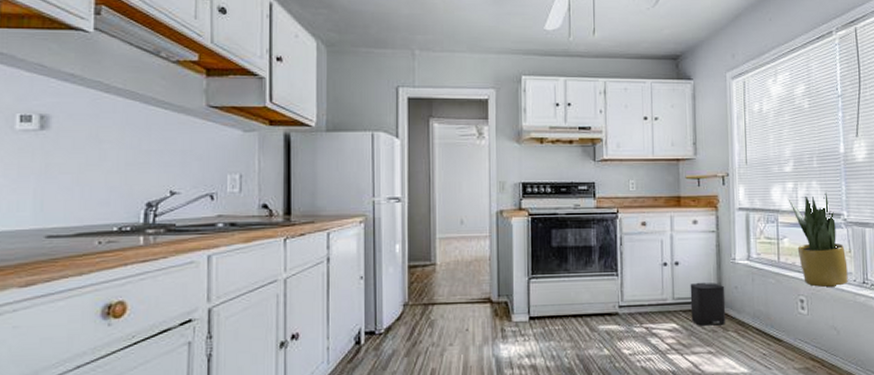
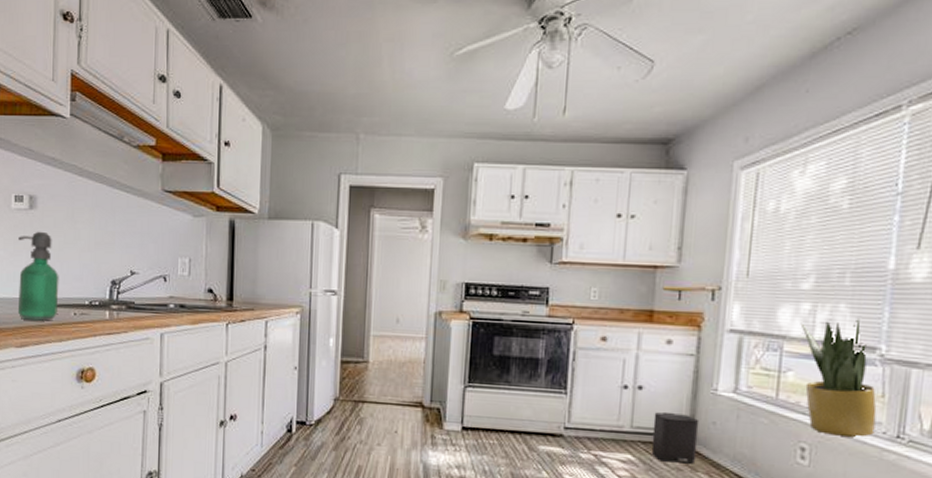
soap dispenser: none [22,153,79,254] -> present [17,231,59,321]

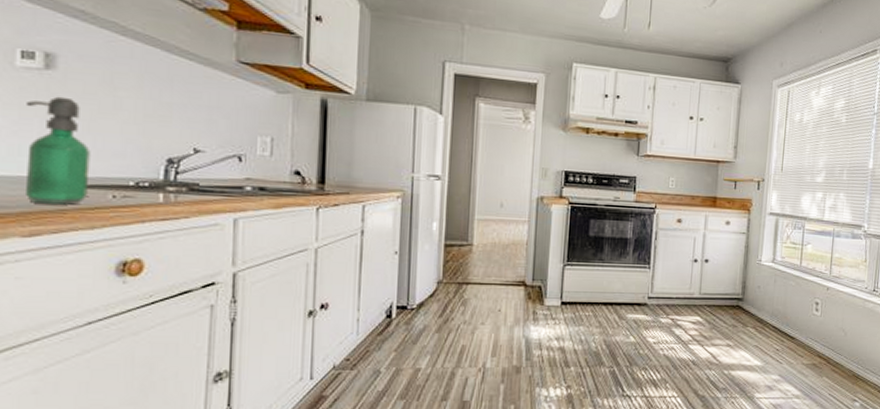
pedal bin: present [651,411,700,464] -> none [714,279,749,321]
planter: present [800,319,877,438] -> none [816,204,862,292]

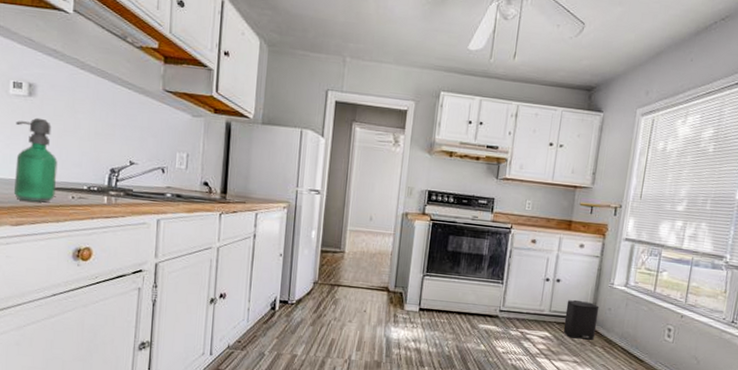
pedal bin: none [714,279,749,321] -> present [563,299,600,340]

